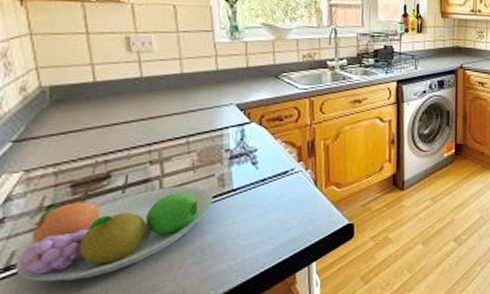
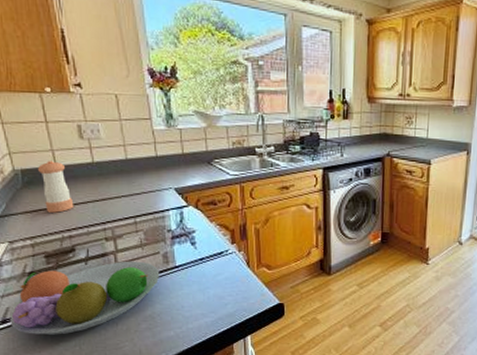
pepper shaker: none [72,76,114,134] -> present [38,161,74,213]

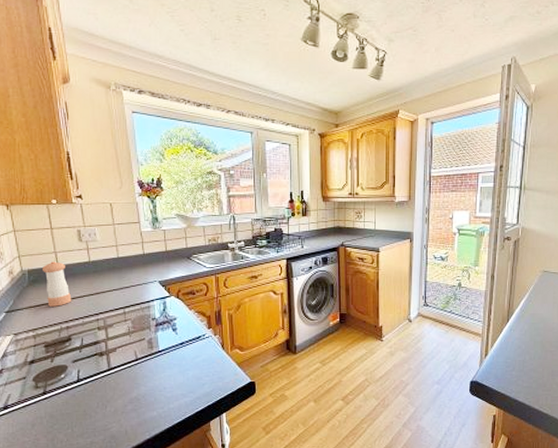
fruit bowl: present [10,261,160,335] -> none [11,347,145,419]

